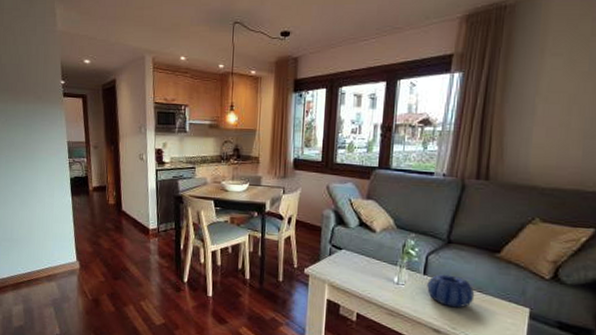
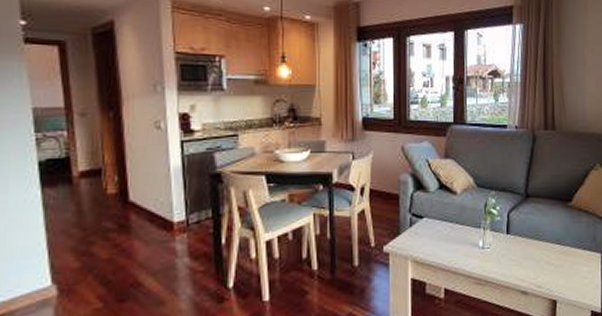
decorative bowl: present [427,274,475,308] -> none [511,230,555,265]

